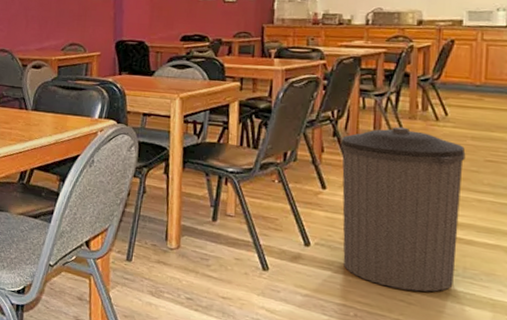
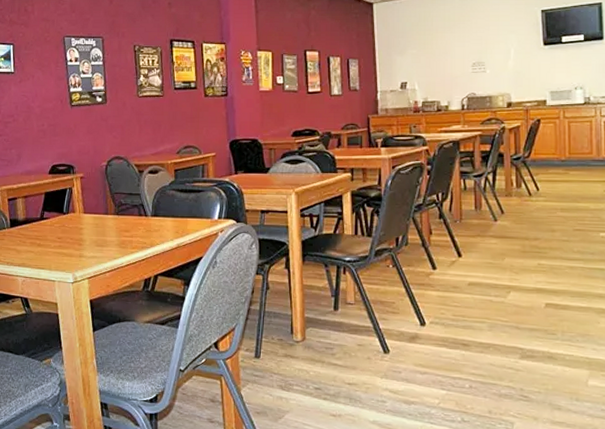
trash can: present [340,126,466,292] -> none [446,204,557,358]

